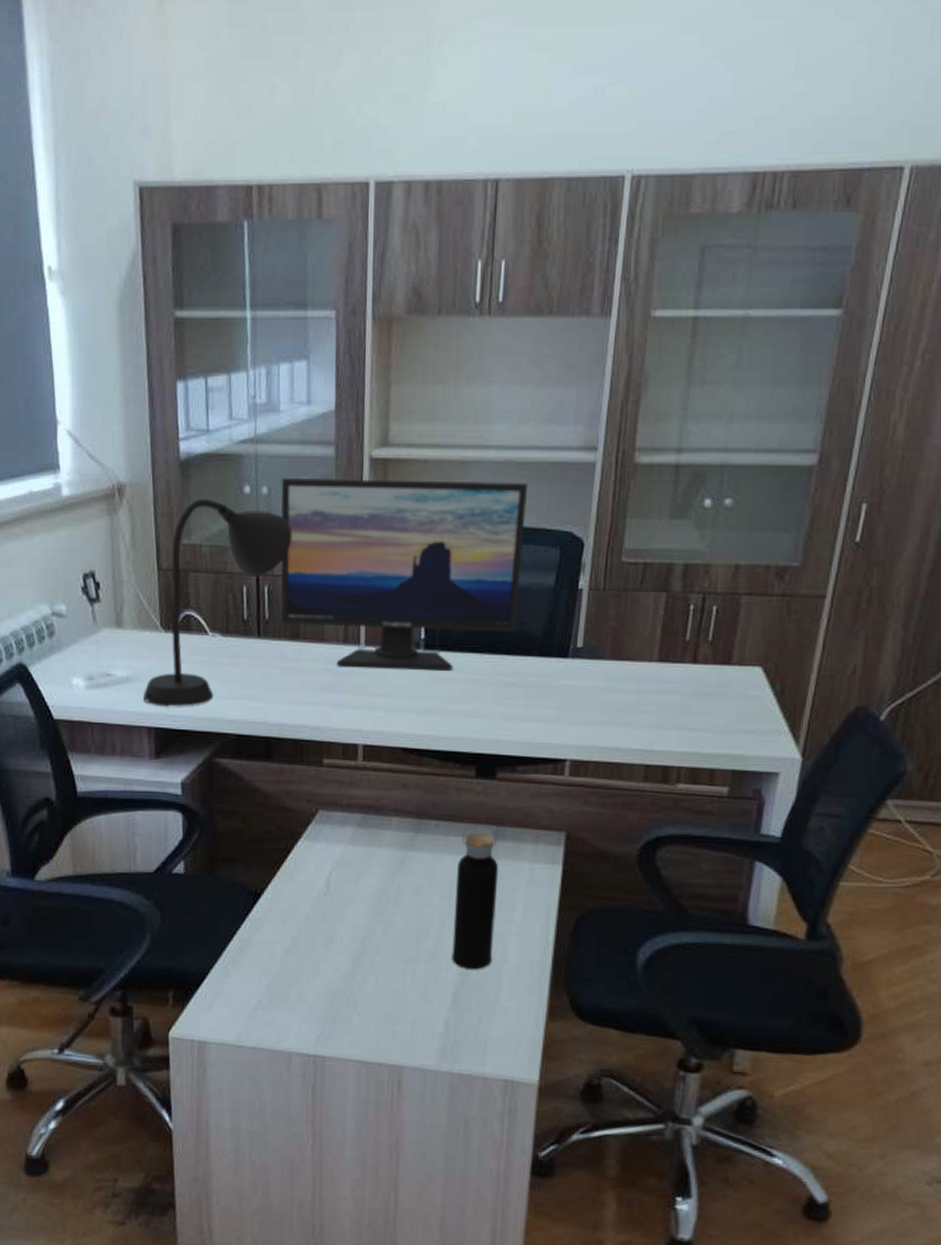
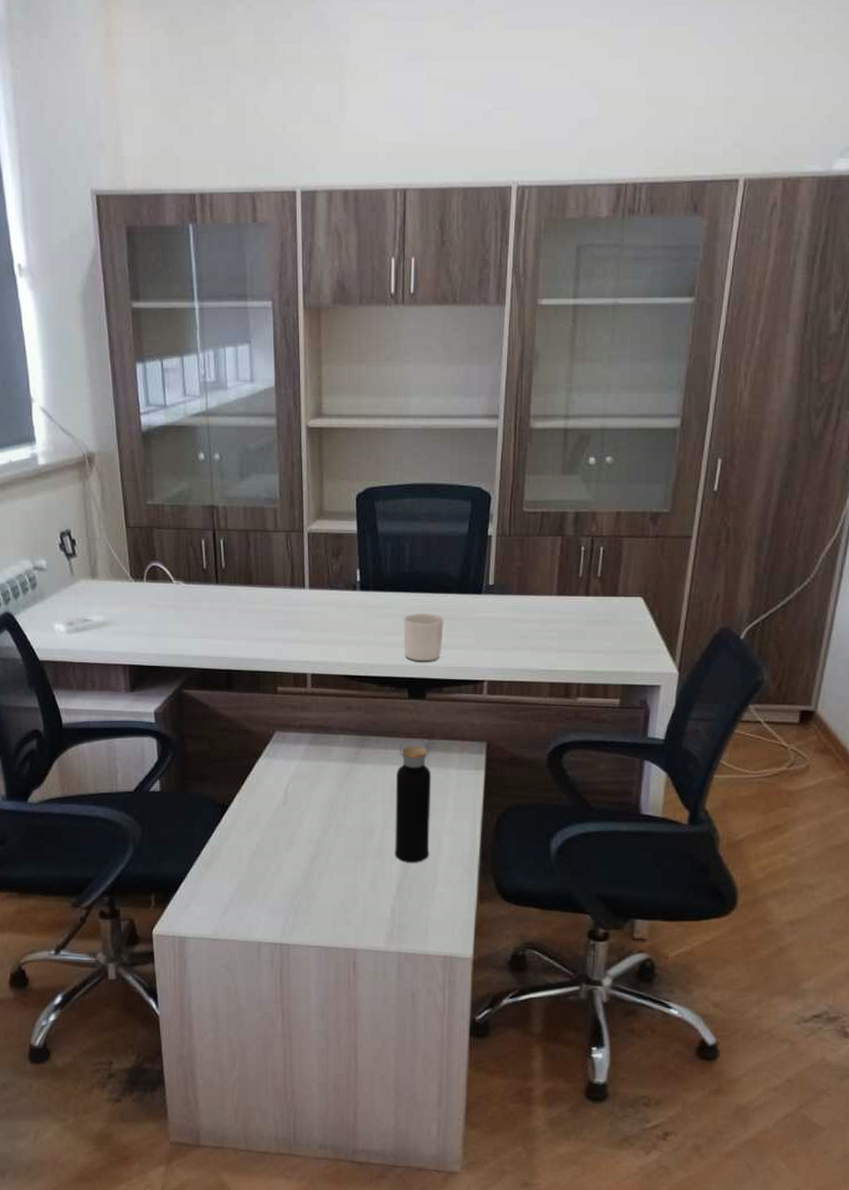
desk lamp: present [143,499,293,707] -> none [118,465,243,646]
computer monitor: present [280,477,527,671] -> none [231,445,441,608]
mug: none [472,678,522,736] -> present [403,614,444,662]

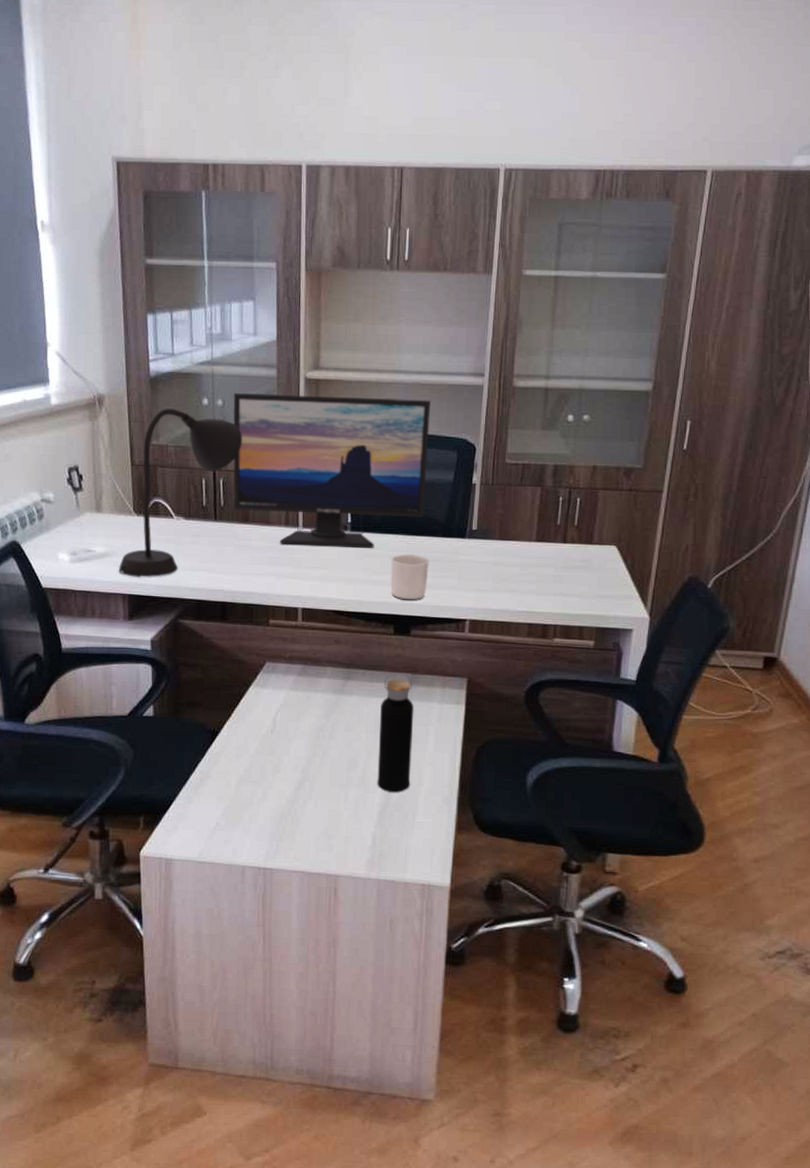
desk lamp: none [118,465,243,646] -> present [119,408,243,578]
computer monitor: none [231,445,441,608] -> present [233,393,430,548]

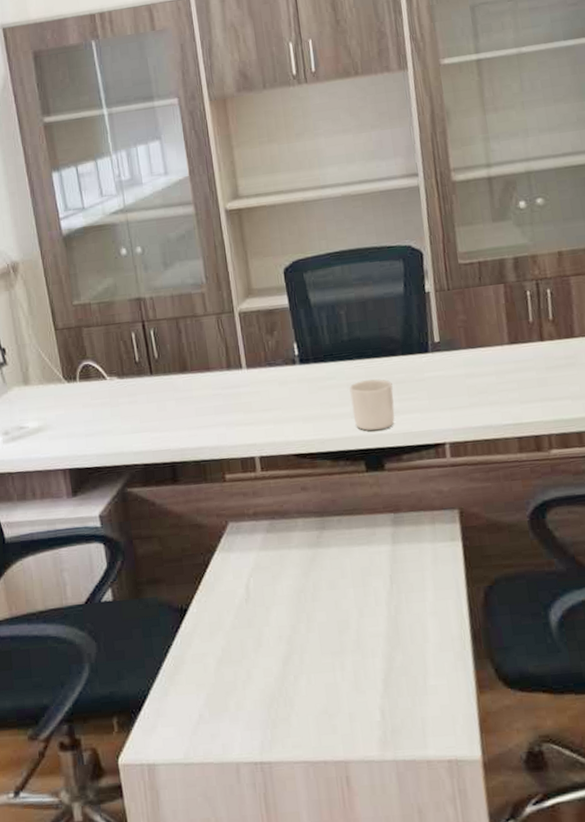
desk lamp: present [119,408,243,578] -> none [55,264,169,449]
computer monitor: present [233,393,430,548] -> none [152,210,377,390]
water bottle: present [377,672,414,791] -> none [363,514,413,653]

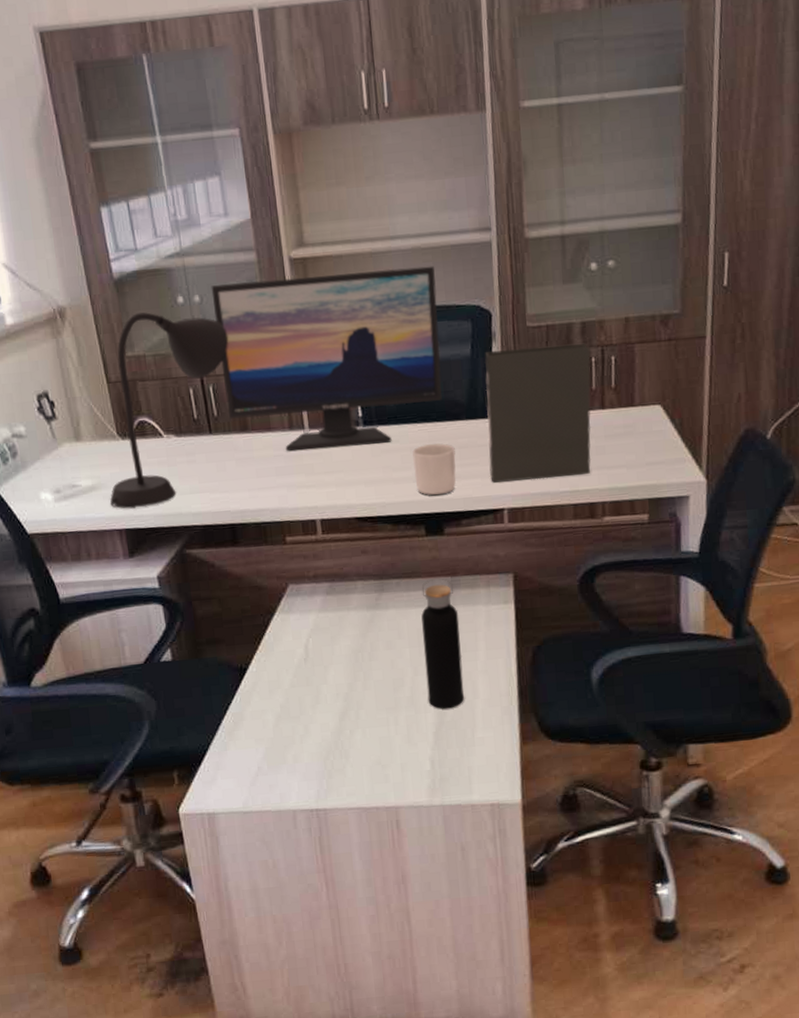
desk lamp: none [55,264,169,449] -> present [110,312,229,509]
computer monitor: none [152,210,377,390] -> present [211,265,442,451]
water bottle: none [363,514,413,653] -> present [421,577,464,709]
binder: none [418,277,534,417] -> present [484,343,591,483]

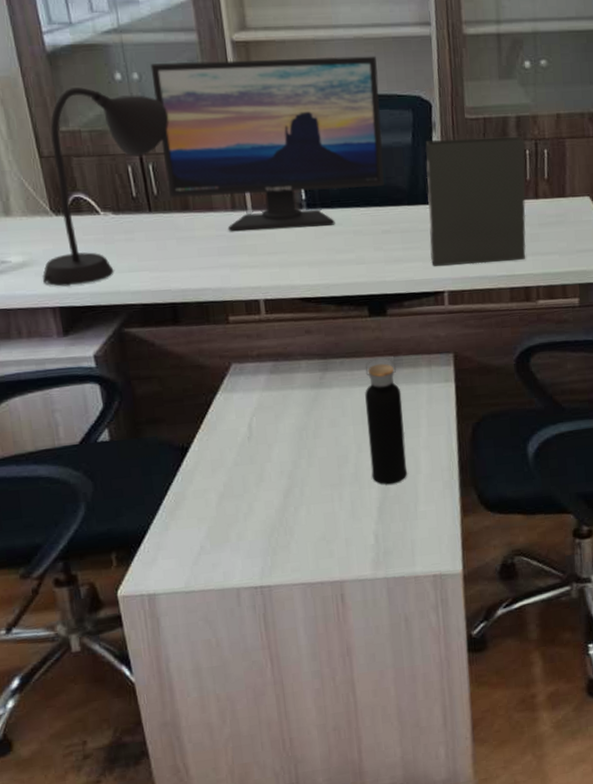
mug: present [412,443,456,496] -> none [355,227,398,278]

